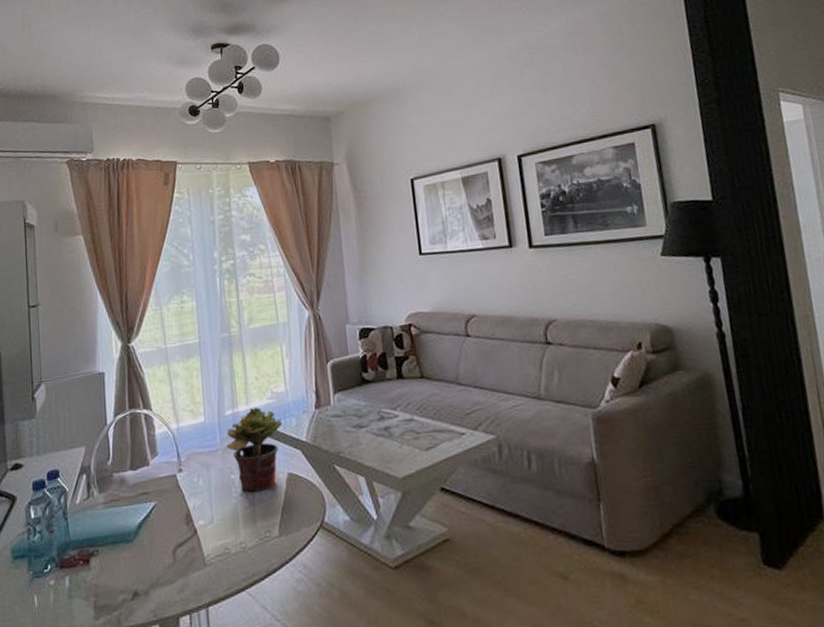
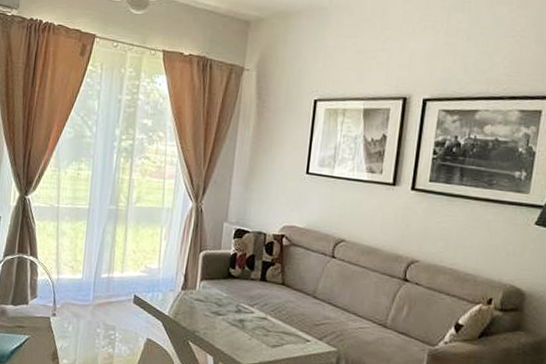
potted plant: present [226,407,283,493] -> none [97,276,151,349]

